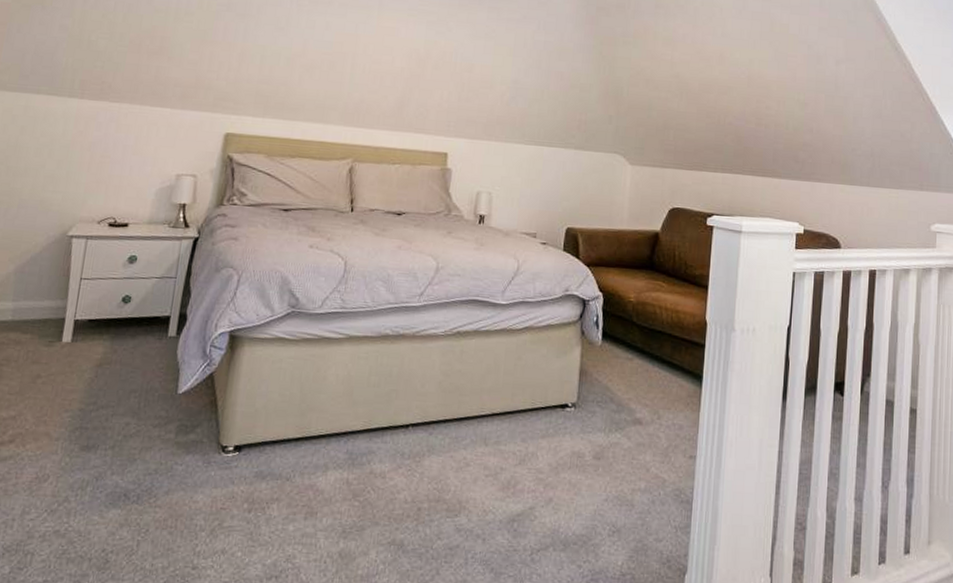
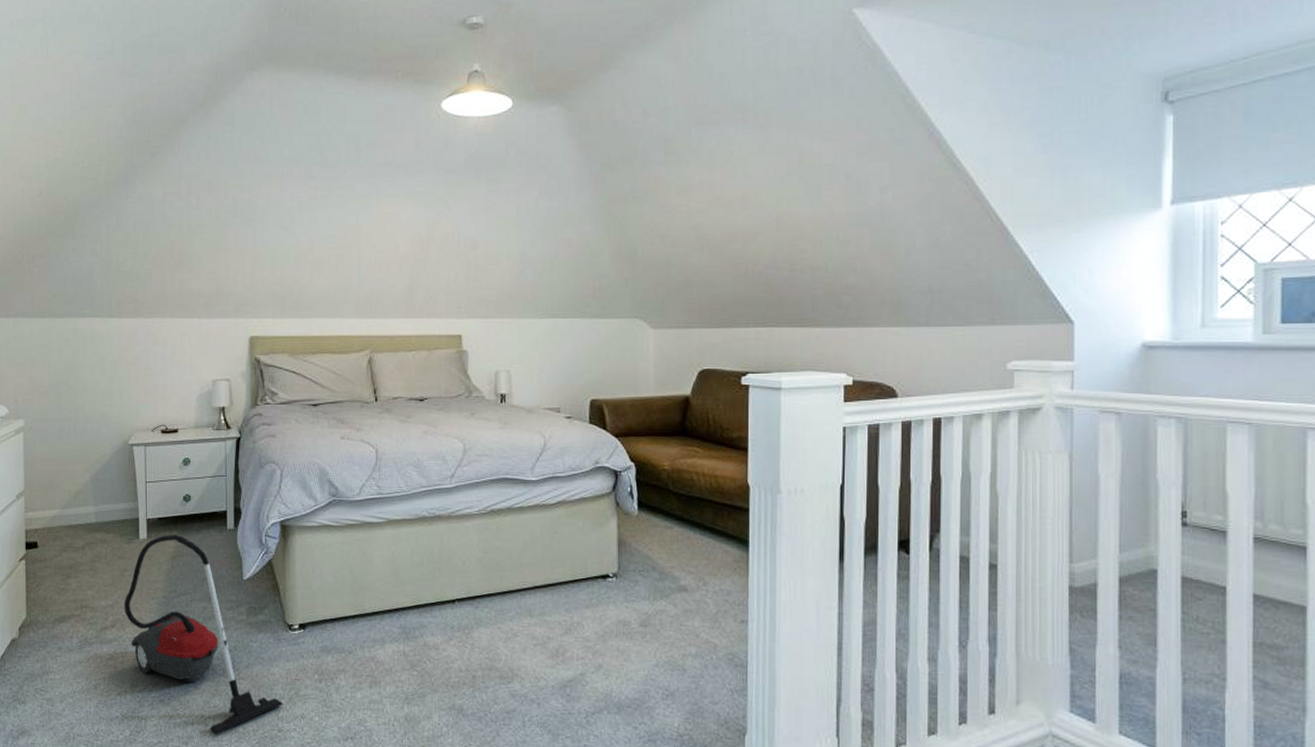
vacuum cleaner: none [28,339,203,573] -> present [124,535,283,735]

